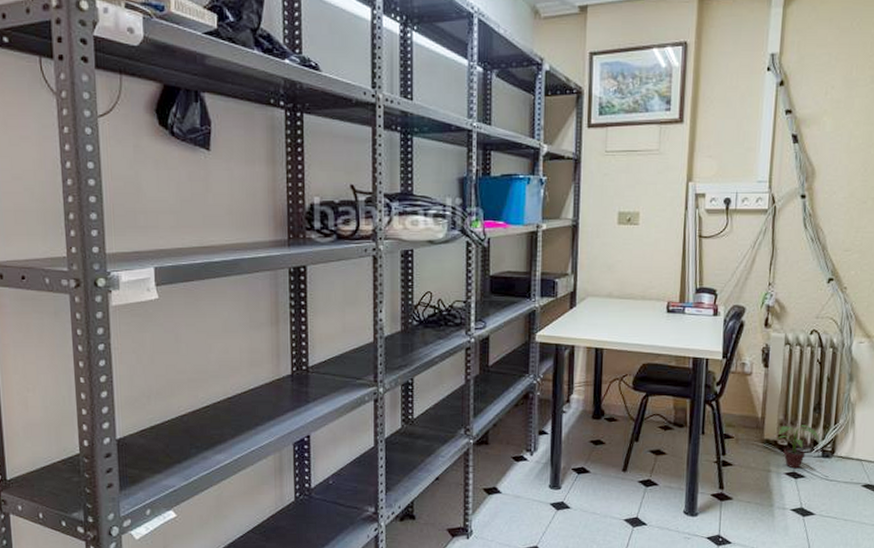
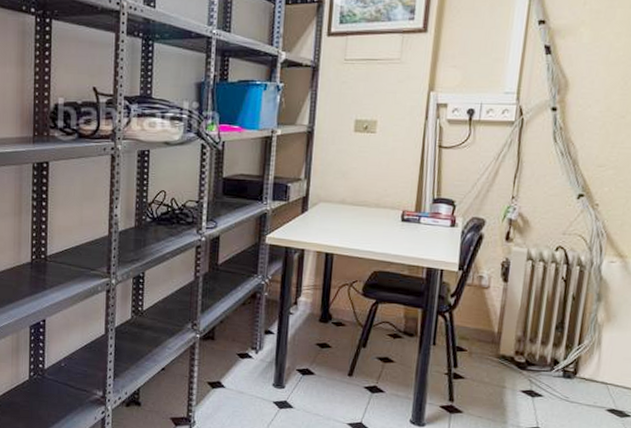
potted plant: present [776,425,819,469] -> none [514,342,561,387]

